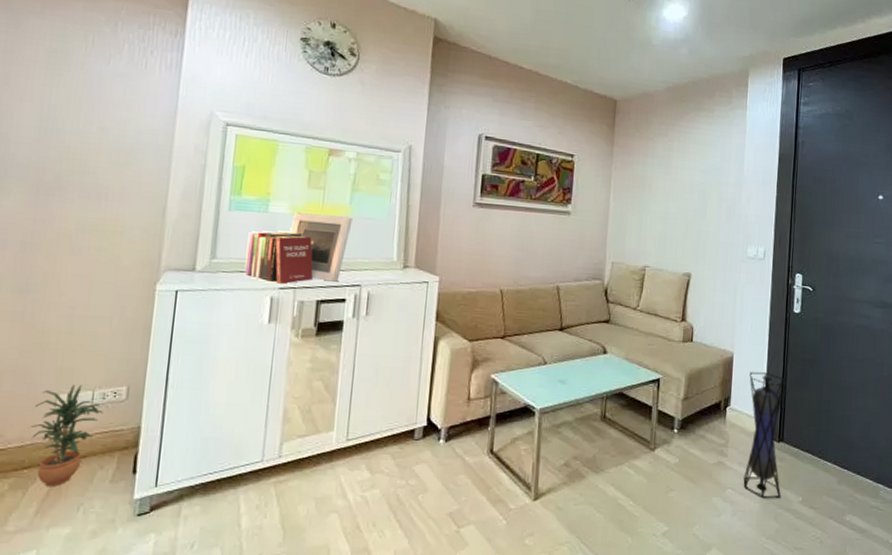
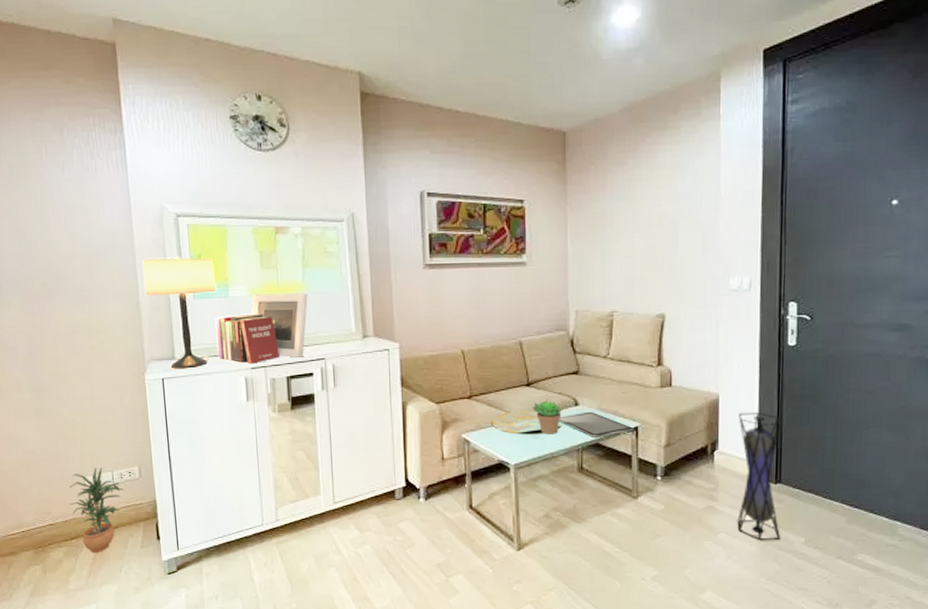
table lamp: none [174,164,257,282] -> present [143,257,216,369]
decorative tray: none [522,354,591,381] -> present [492,411,563,436]
succulent plant: none [563,346,592,381] -> present [532,400,563,434]
tablet: none [586,360,656,388] -> present [558,411,634,439]

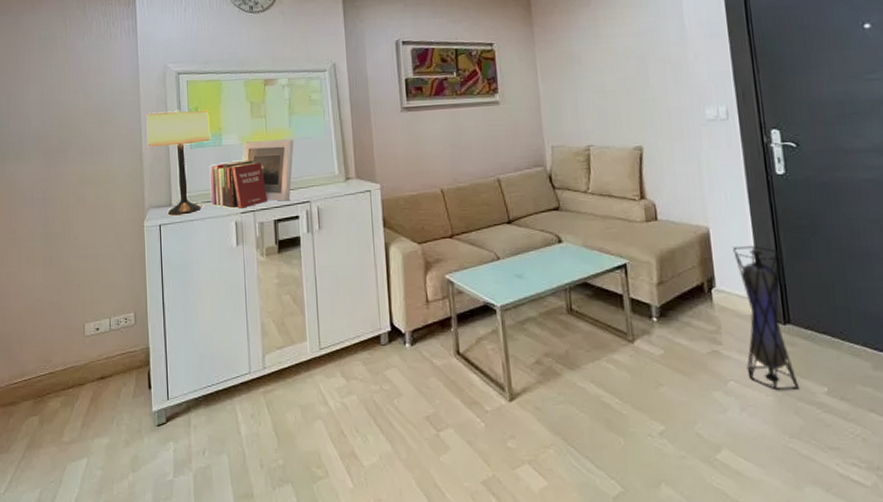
potted plant: present [69,467,124,552] -> none [68,314,119,402]
decorative tray: present [492,411,563,436] -> none [475,249,548,276]
succulent plant: present [532,400,563,434] -> none [514,238,547,274]
tablet: present [558,411,634,439] -> none [542,248,622,278]

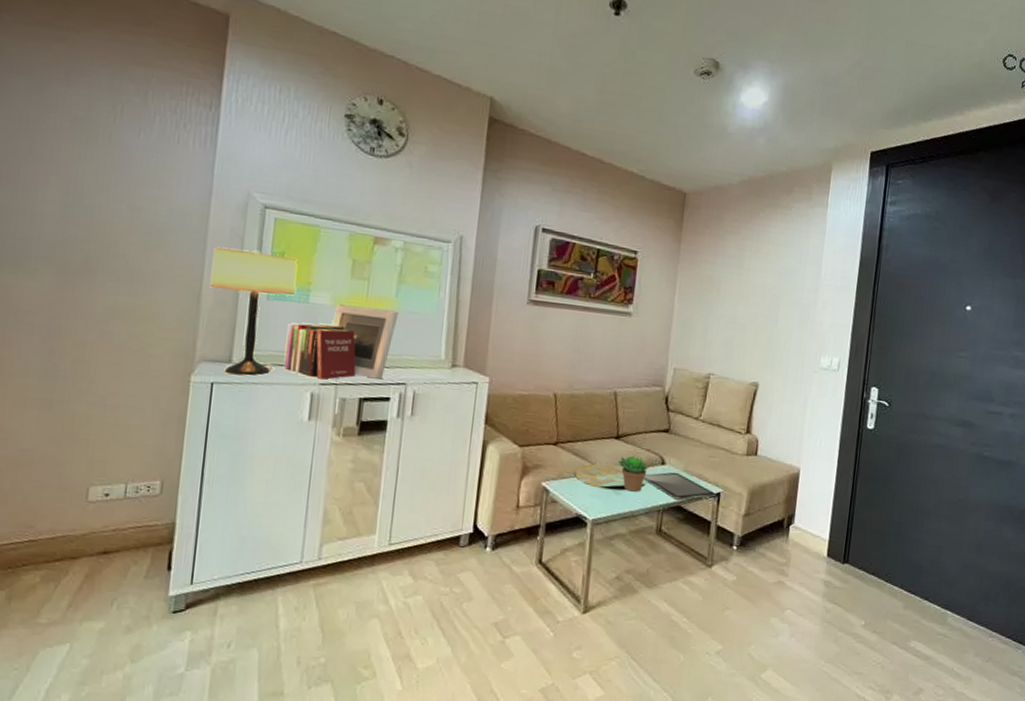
decorative tray: none [475,249,548,276] -> present [575,463,648,491]
succulent plant: none [514,238,547,274] -> present [618,456,649,492]
tablet: none [542,248,622,278] -> present [642,472,716,501]
lantern: present [733,246,799,391] -> none [804,489,855,621]

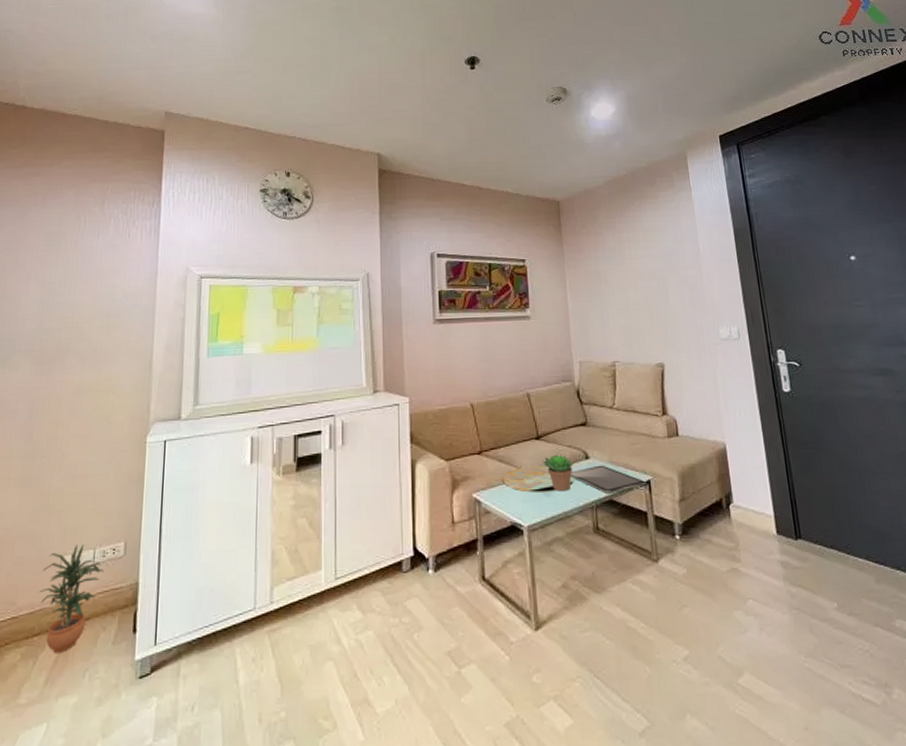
potted plant: none [61,477,137,580] -> present [38,544,104,653]
table lamp: present [210,248,297,375] -> none [159,316,231,430]
books: present [284,323,356,380] -> none [225,370,288,423]
picture frame: present [333,304,399,379] -> none [265,349,321,415]

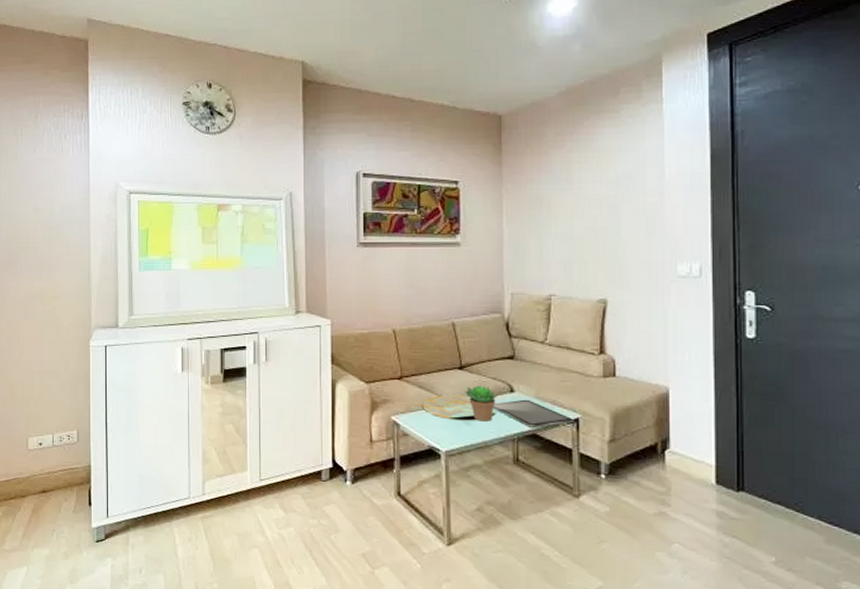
potted plant: present [38,544,104,653] -> none [11,429,62,514]

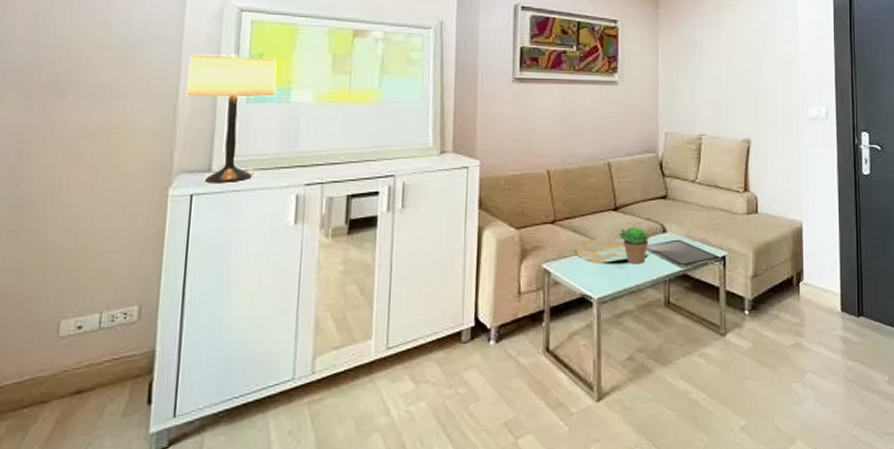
table lamp: none [96,231,160,337] -> present [186,55,276,184]

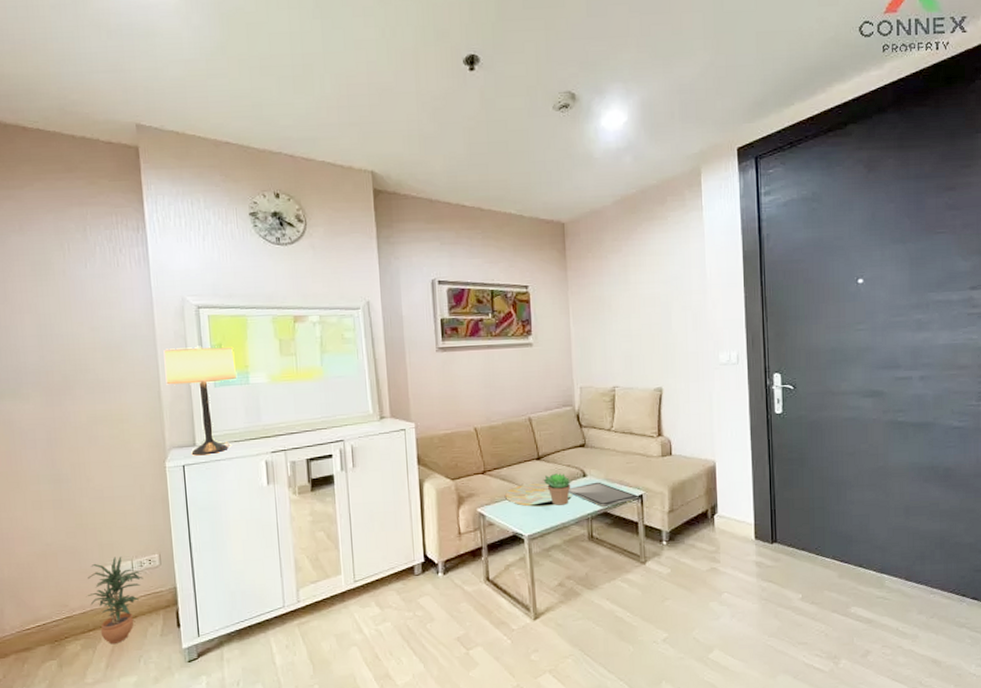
potted plant: none [29,307,112,426] -> present [87,556,143,644]

